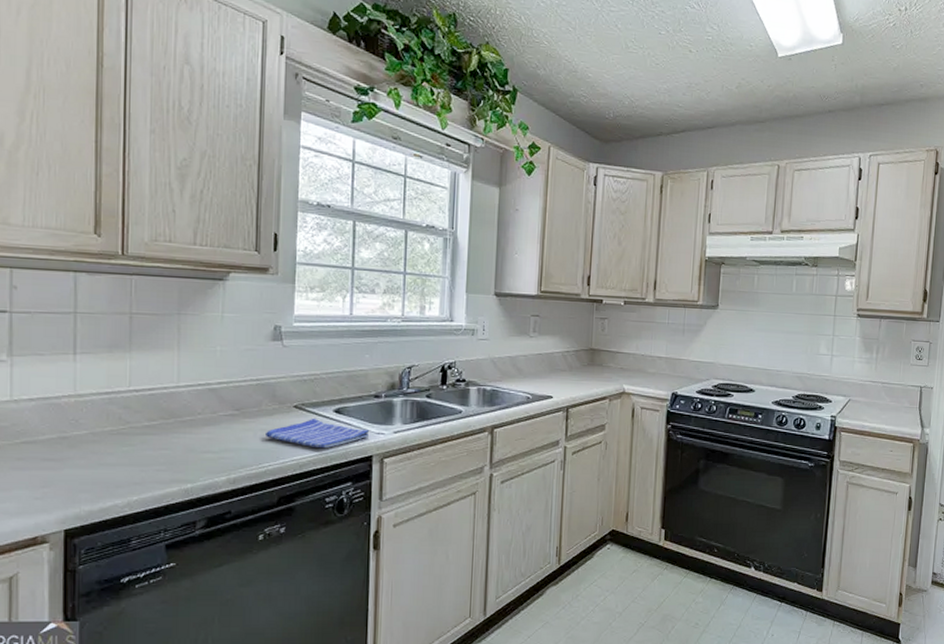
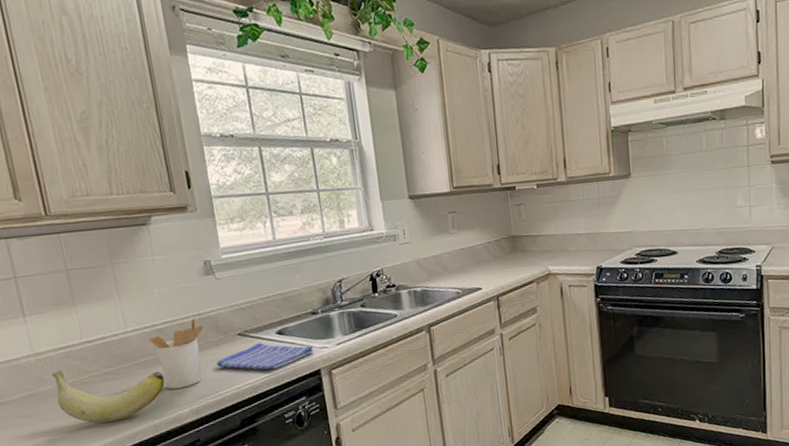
banana: none [89,416,207,479] -> present [52,370,165,423]
utensil holder: none [199,381,260,454] -> present [148,317,204,390]

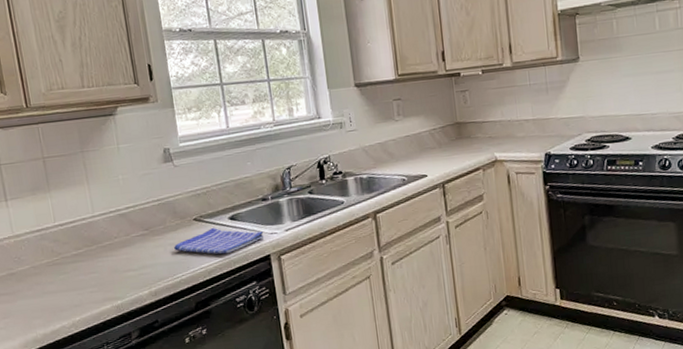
banana: present [52,370,165,423] -> none [28,251,127,302]
utensil holder: present [148,317,204,390] -> none [113,202,163,272]

